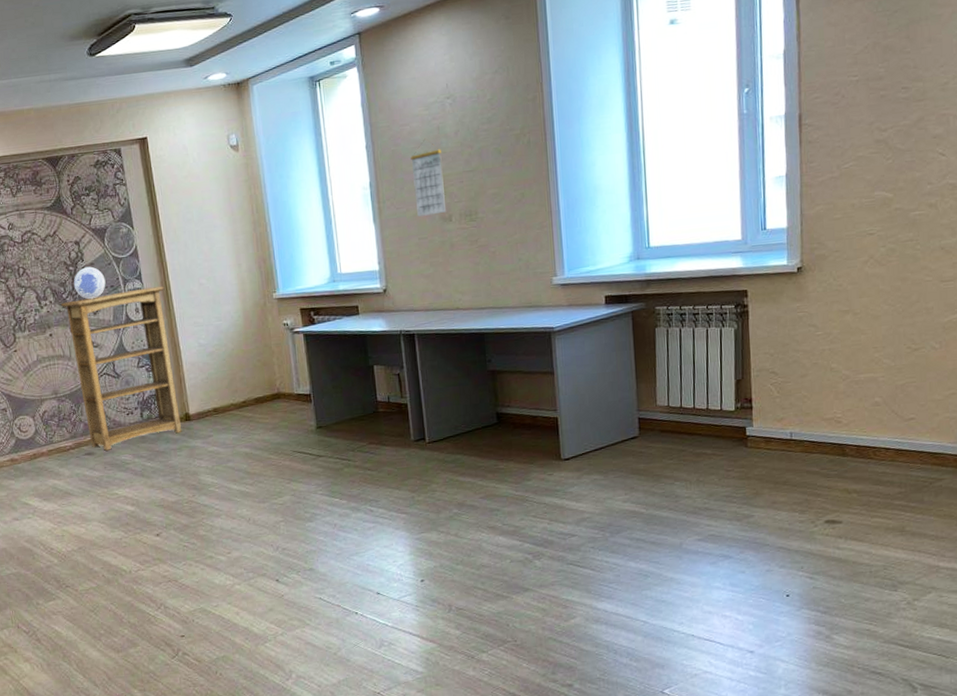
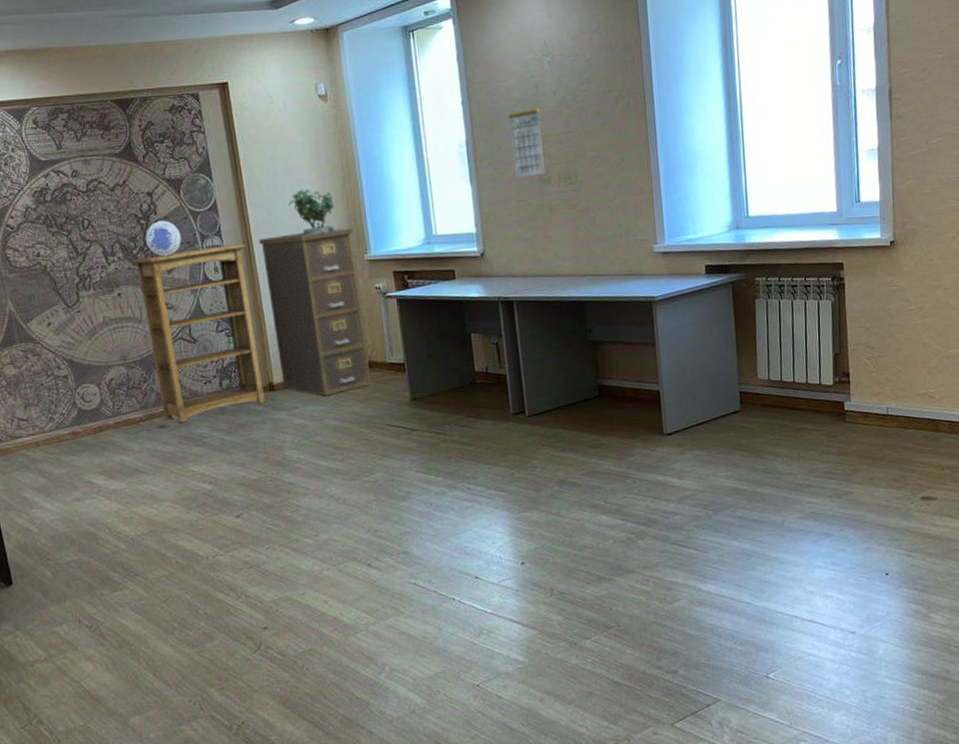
filing cabinet: none [175,268,280,426] -> present [258,228,372,397]
potted plant: none [202,230,249,277] -> present [288,185,338,235]

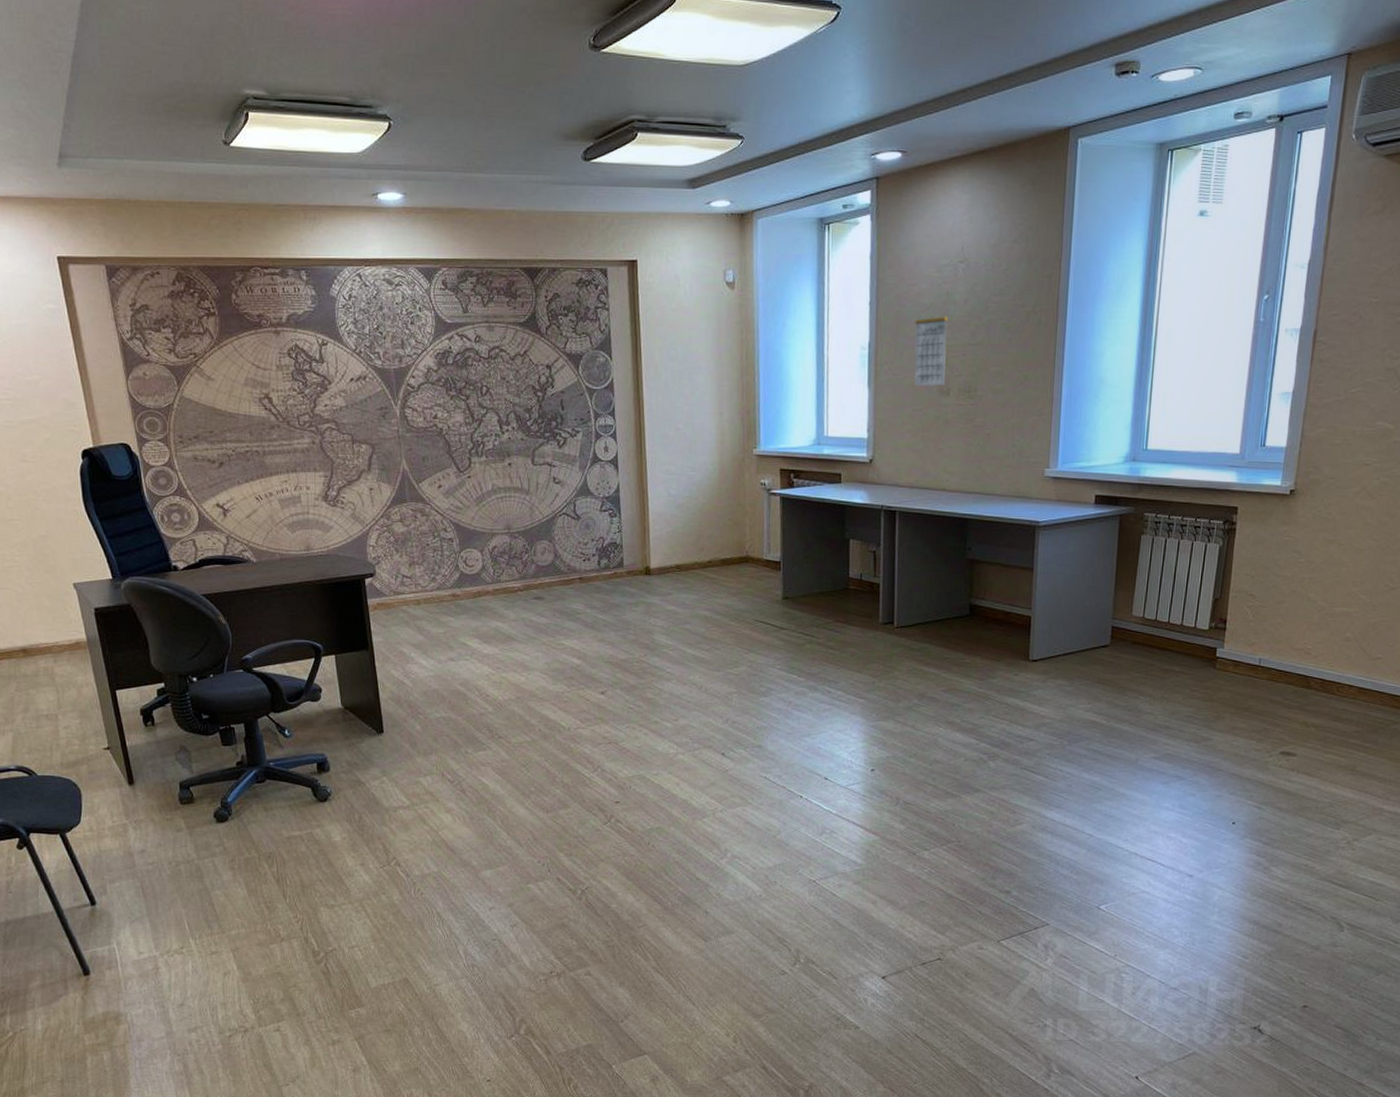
bookshelf: present [131,244,266,423] -> none [525,425,641,597]
globe: present [145,220,183,257] -> none [540,394,577,431]
filing cabinet: present [258,228,372,397] -> none [650,420,747,586]
potted plant: present [288,185,338,235] -> none [684,374,730,424]

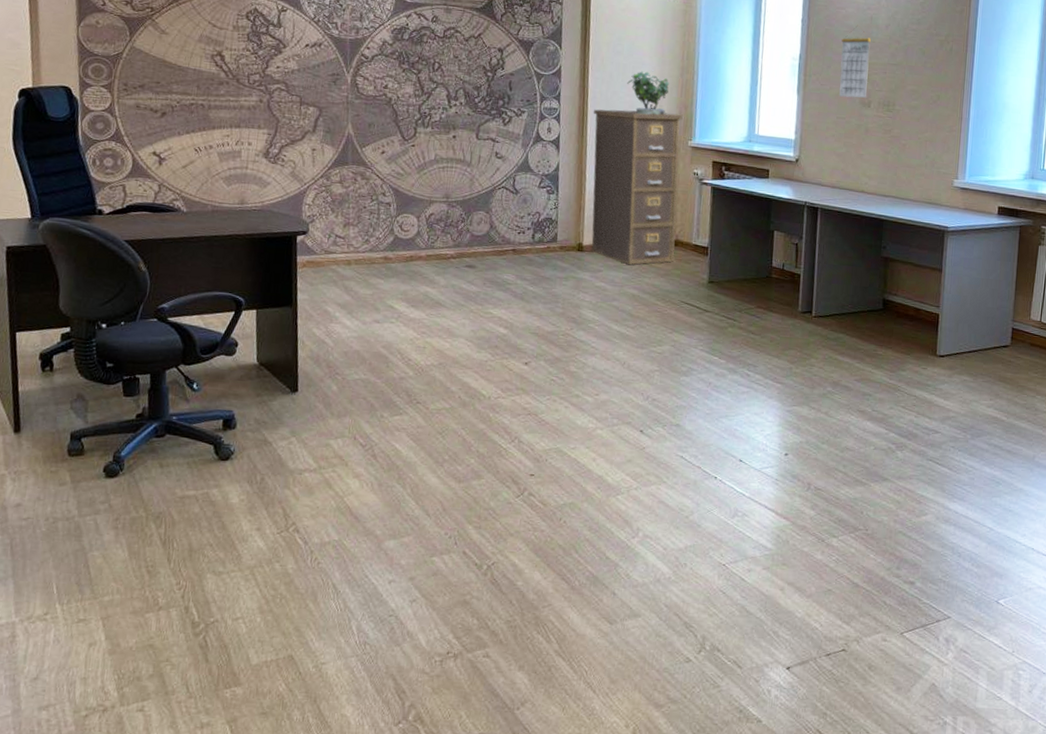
filing cabinet: none [650,420,747,586] -> present [591,109,684,265]
potted plant: none [684,374,730,424] -> present [627,70,669,115]

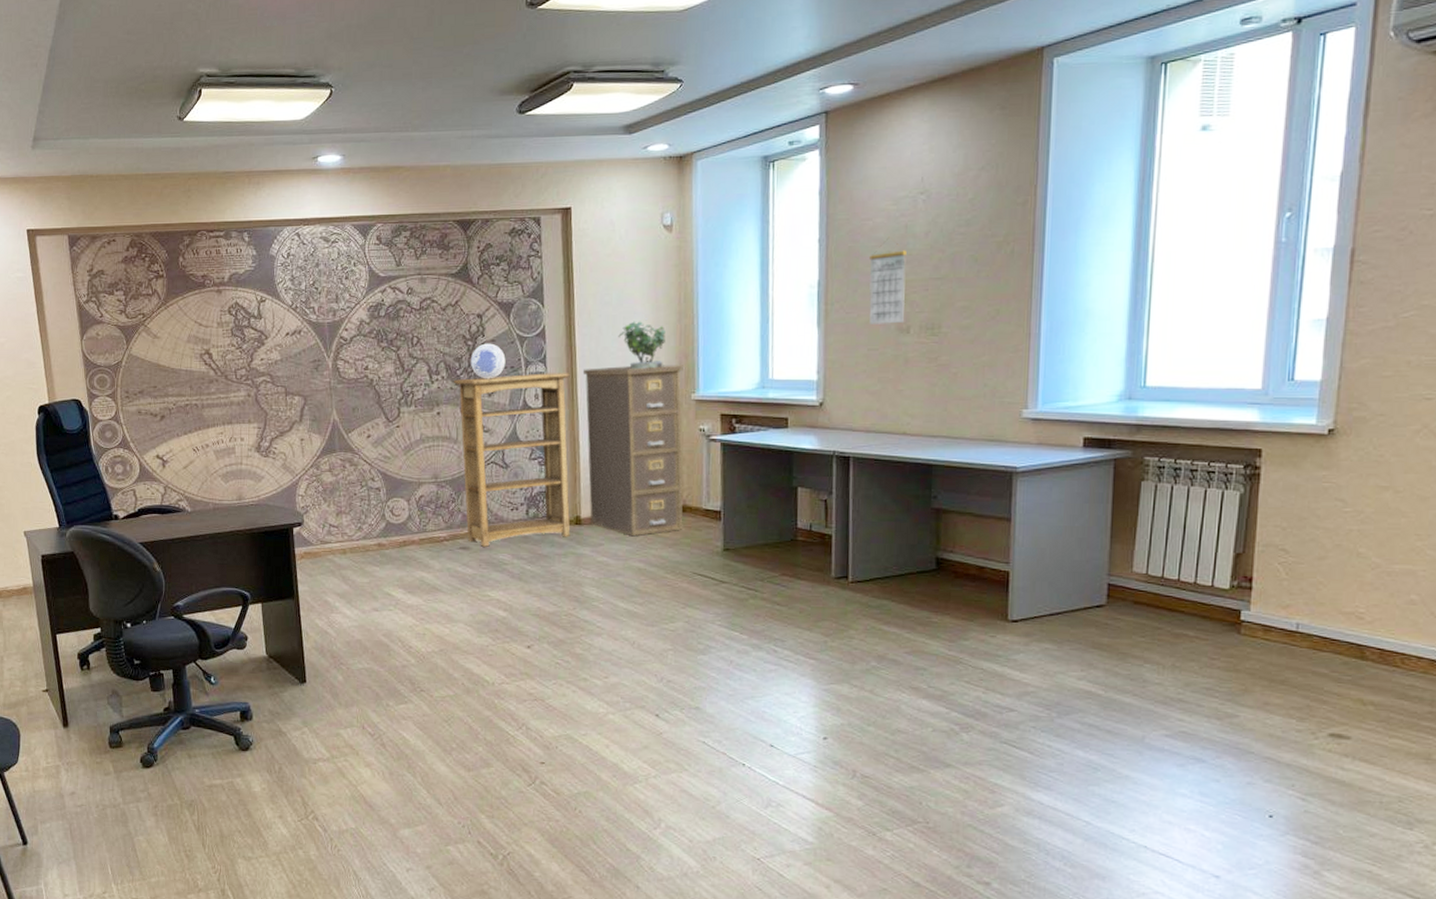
bookshelf: none [471,106,582,267] -> present [454,373,571,547]
globe: none [488,76,524,110] -> present [470,343,507,379]

